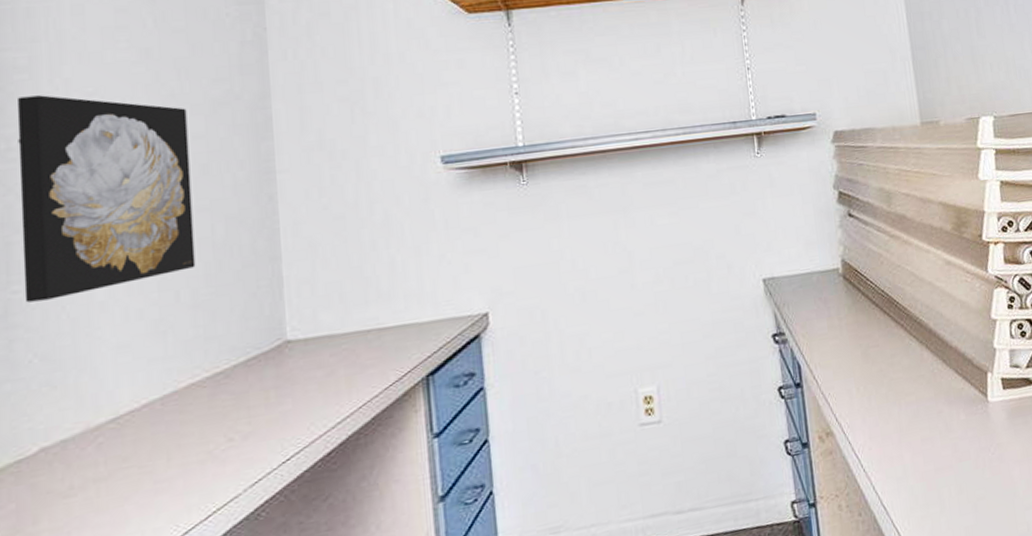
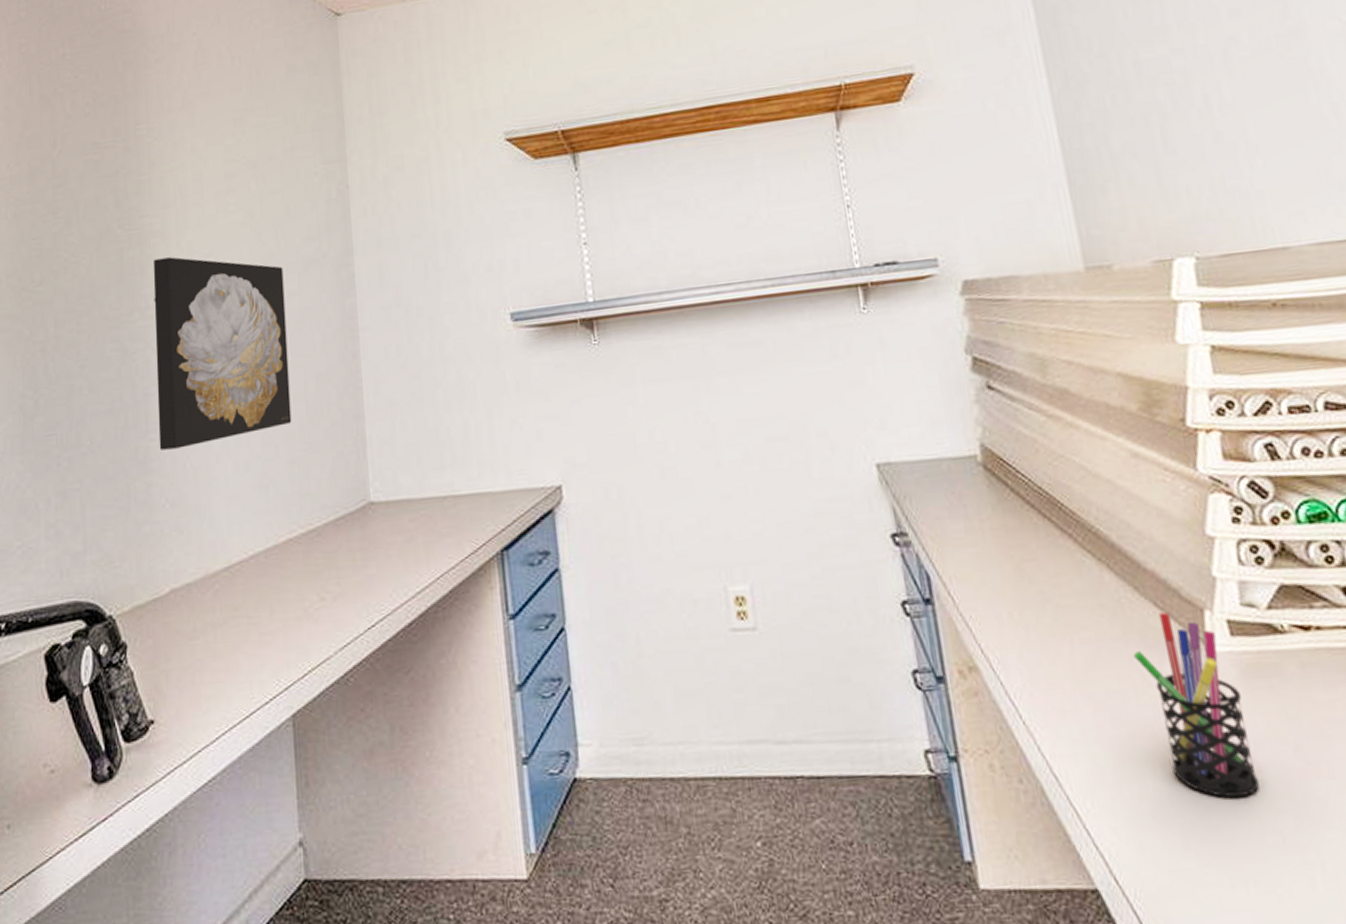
pen holder: none [941,377,1016,505] -> present [1134,612,1259,799]

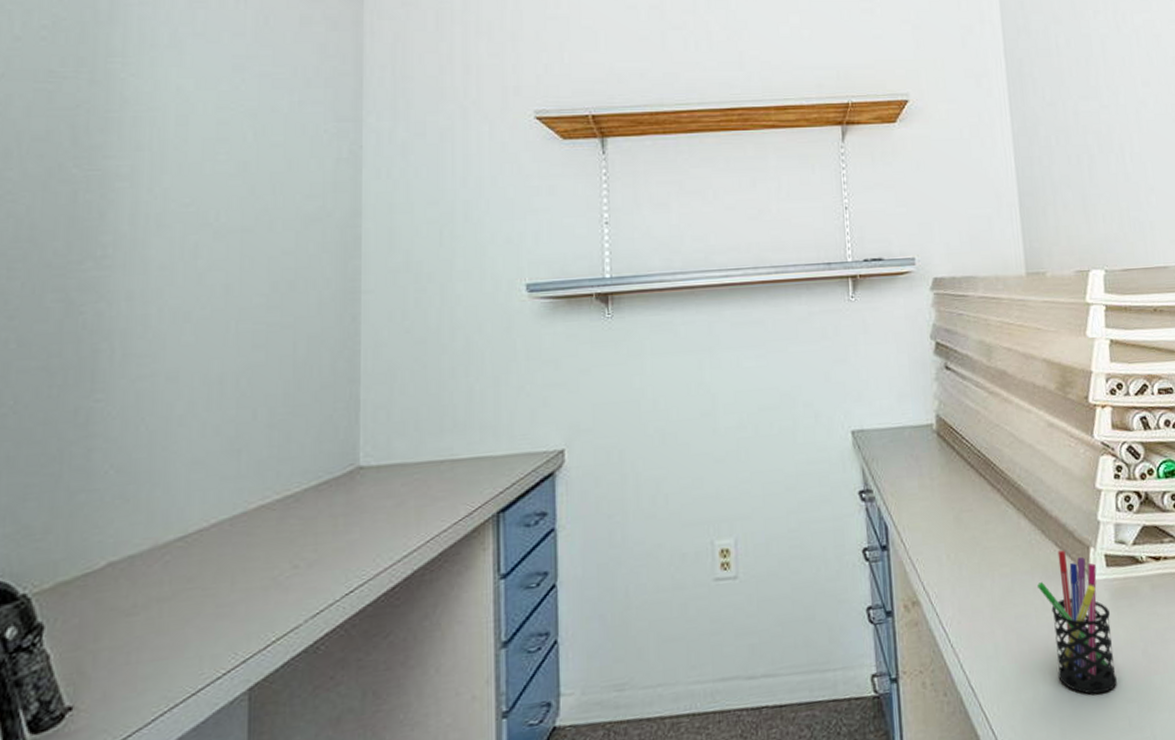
wall art: present [153,257,292,450] -> none [106,204,278,412]

